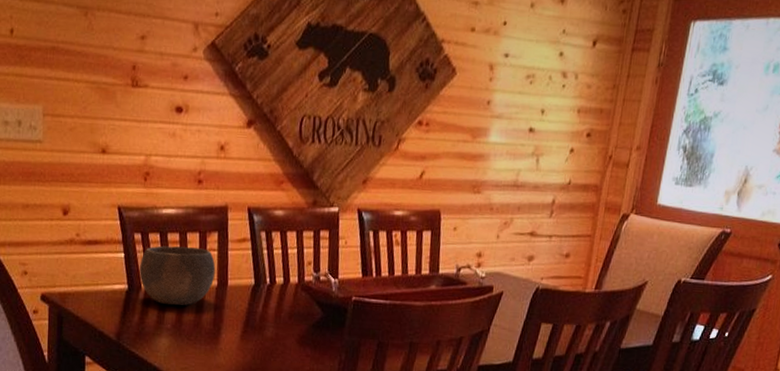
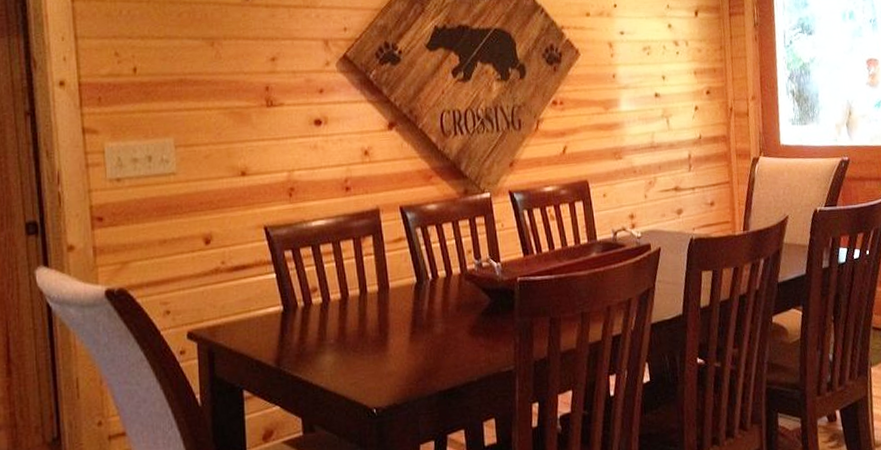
bowl: present [139,246,216,306] -> none [293,254,375,319]

